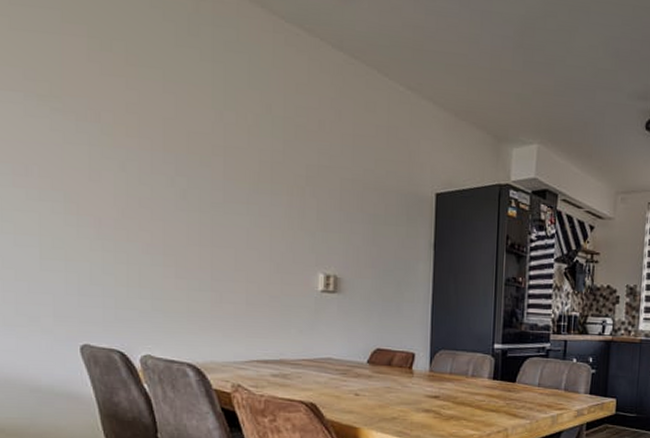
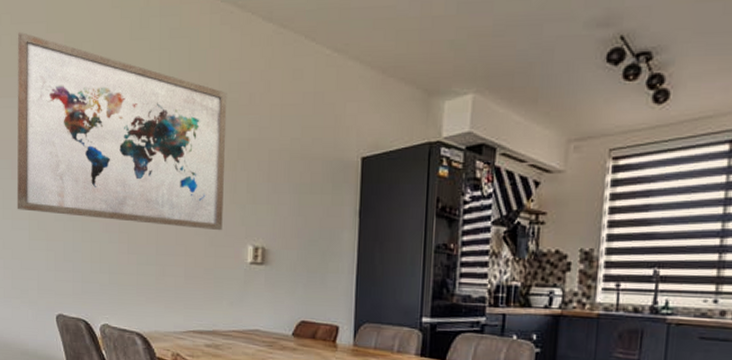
wall art: none [19,14,294,258] -> present [16,31,227,231]

